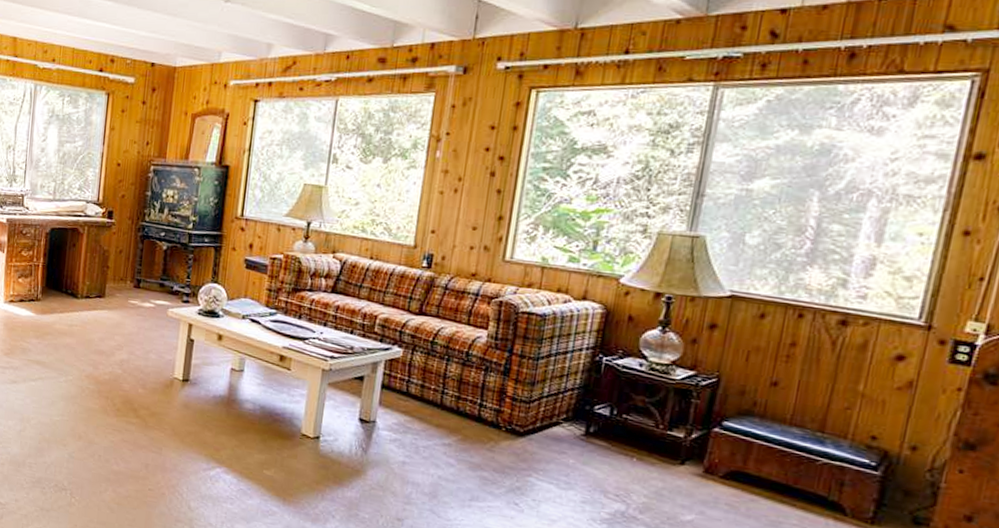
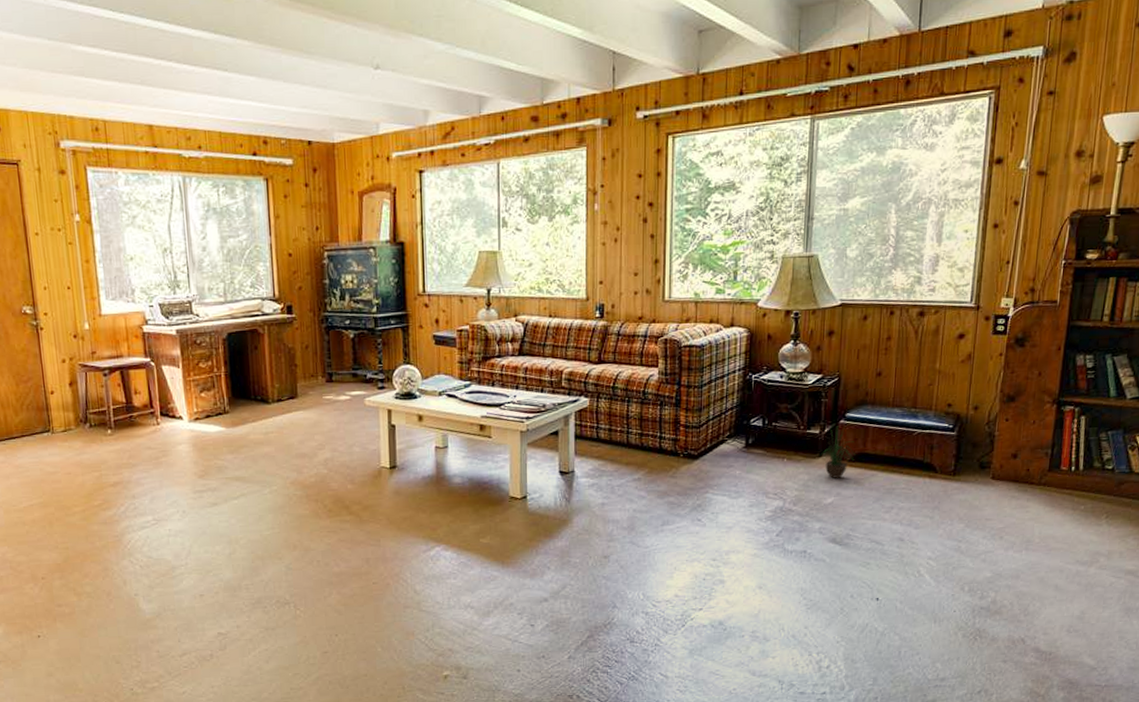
potted plant: none [685,433,731,496] -> present [822,426,855,479]

